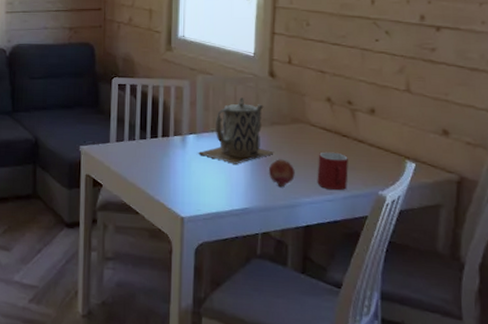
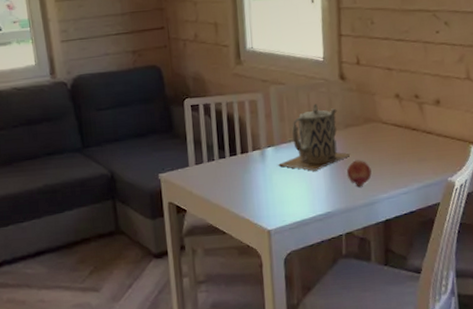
mug: present [317,151,348,190] -> none [391,146,420,183]

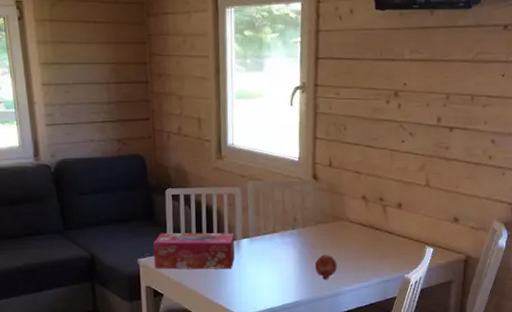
tissue box: none [174,141,260,184] -> present [153,232,235,270]
teapot: present [277,104,351,171] -> none [251,200,319,263]

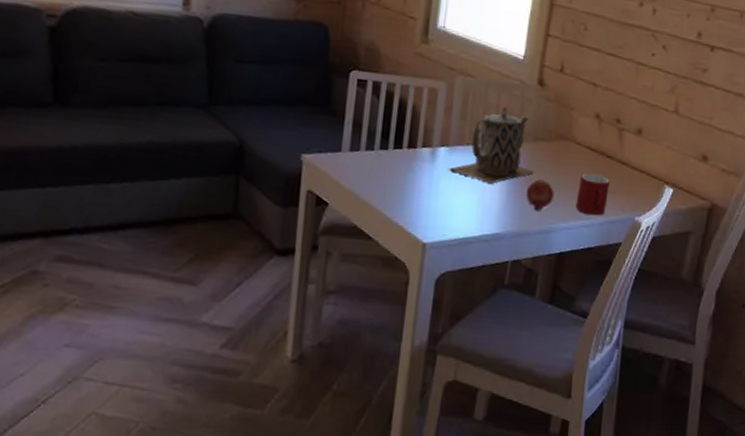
tissue box: present [153,232,235,270] -> none [321,125,431,183]
teapot: none [251,200,319,263] -> present [448,107,534,184]
mug: none [355,244,381,277] -> present [575,173,610,215]

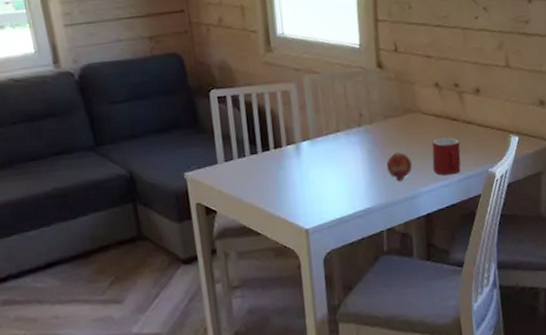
teapot: present [448,107,534,184] -> none [314,94,390,166]

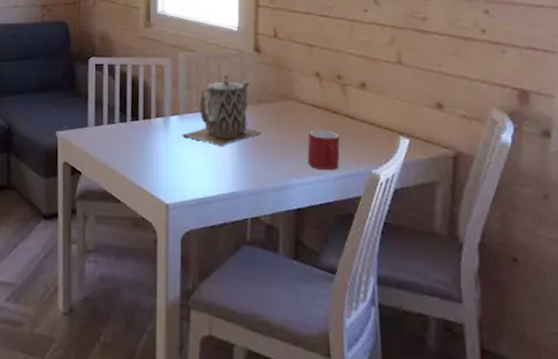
teapot: none [314,94,390,166] -> present [181,75,262,146]
fruit: present [386,152,412,181] -> none [256,139,284,169]

